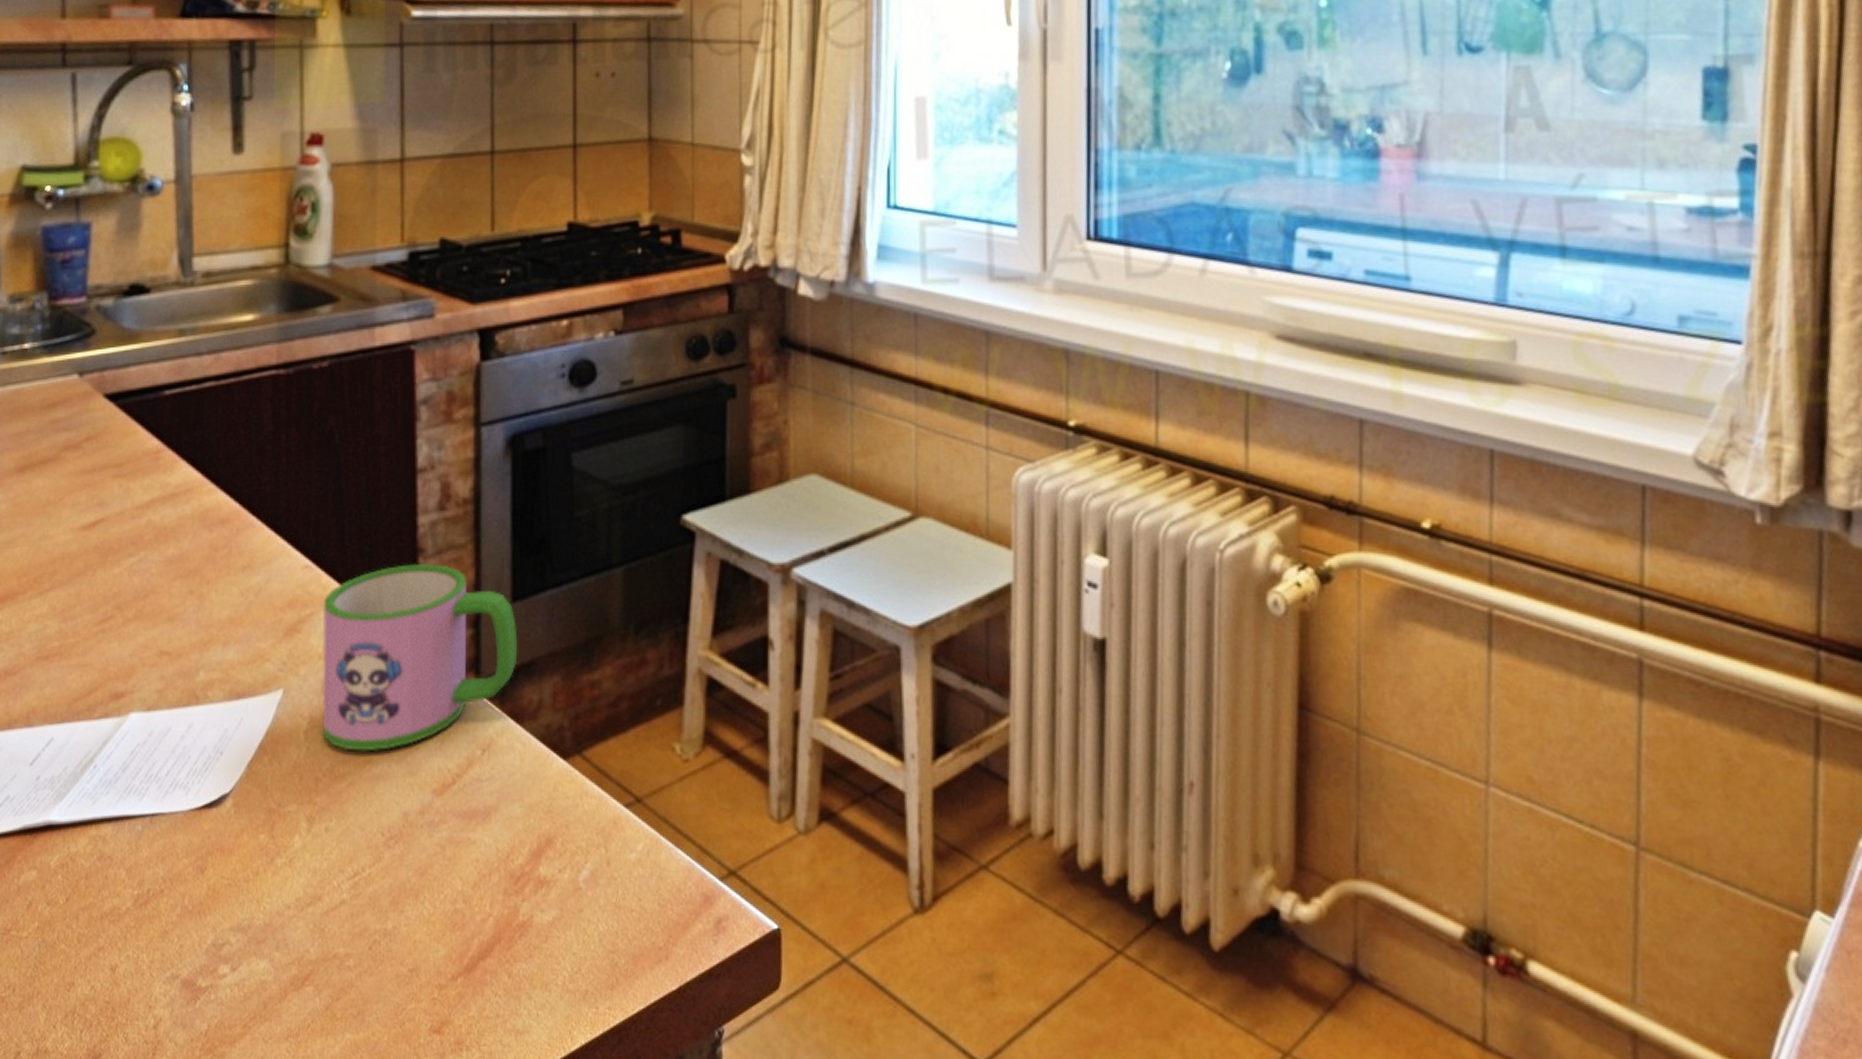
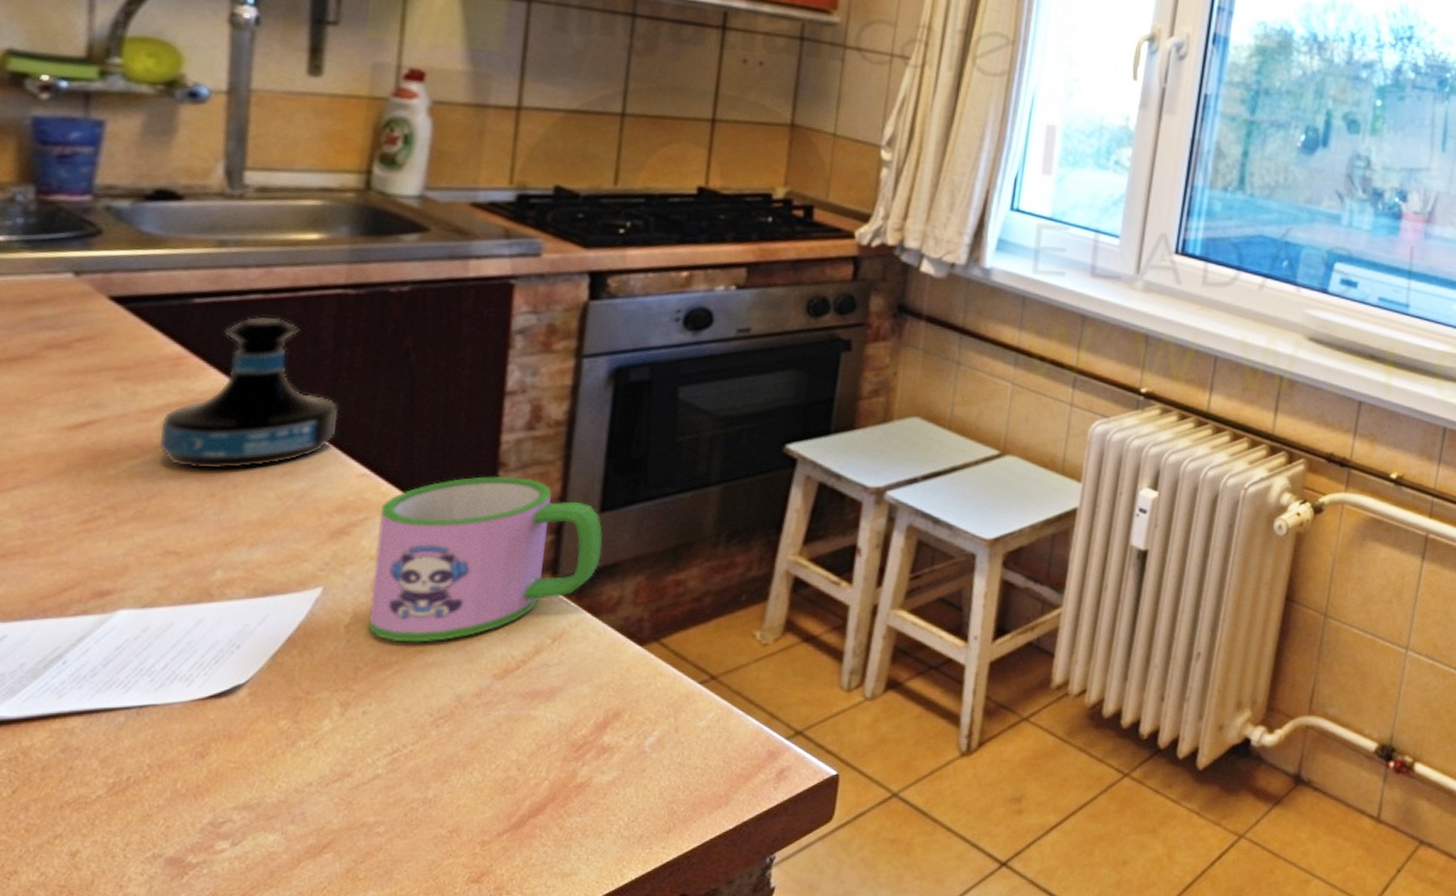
tequila bottle: none [148,404,281,565] -> present [158,316,338,470]

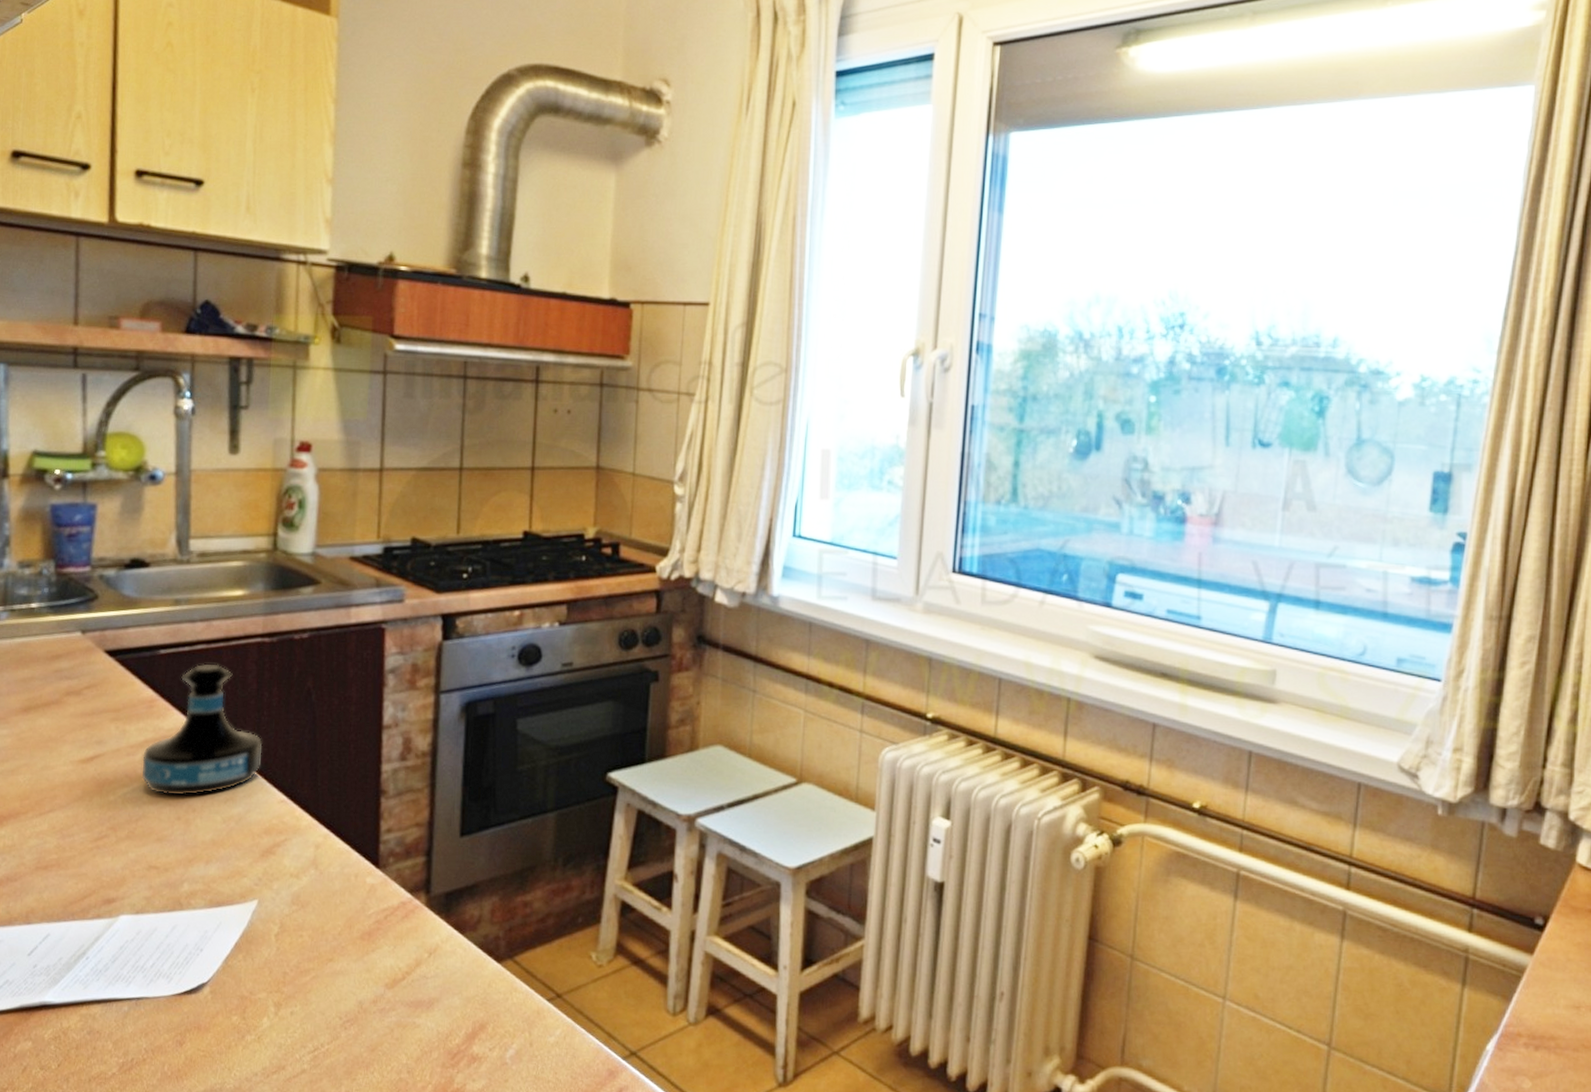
mug: present [368,476,603,643] -> none [292,802,464,953]

